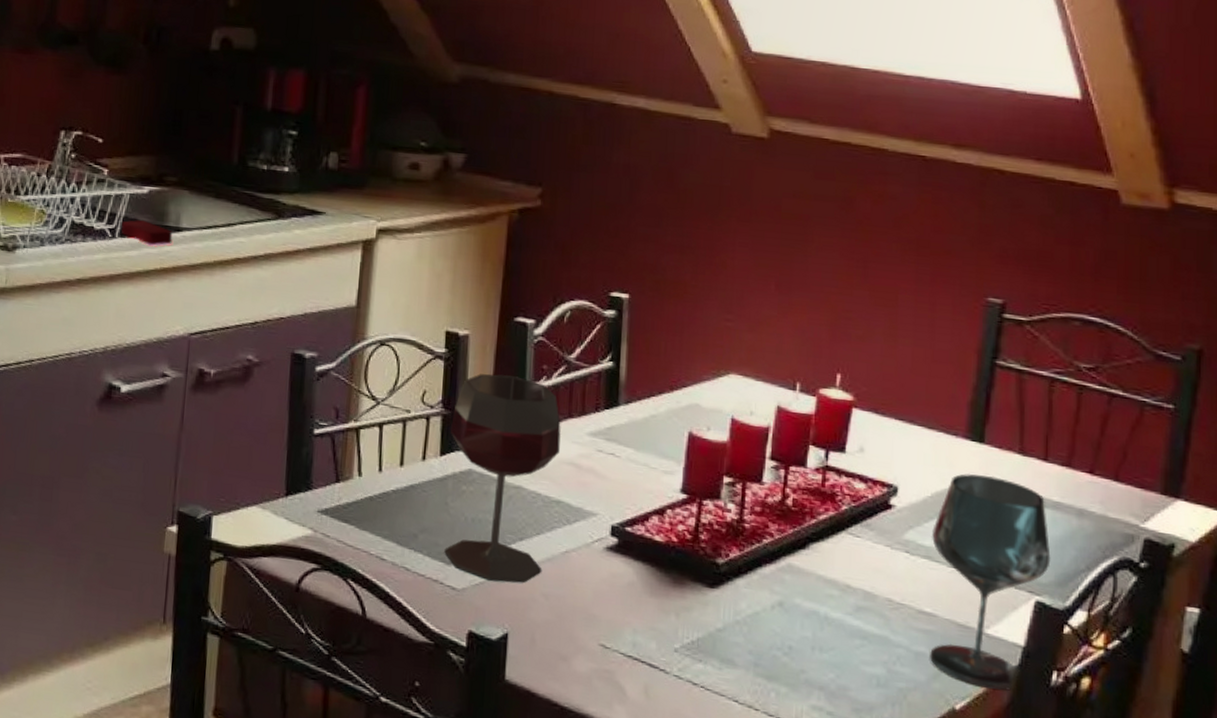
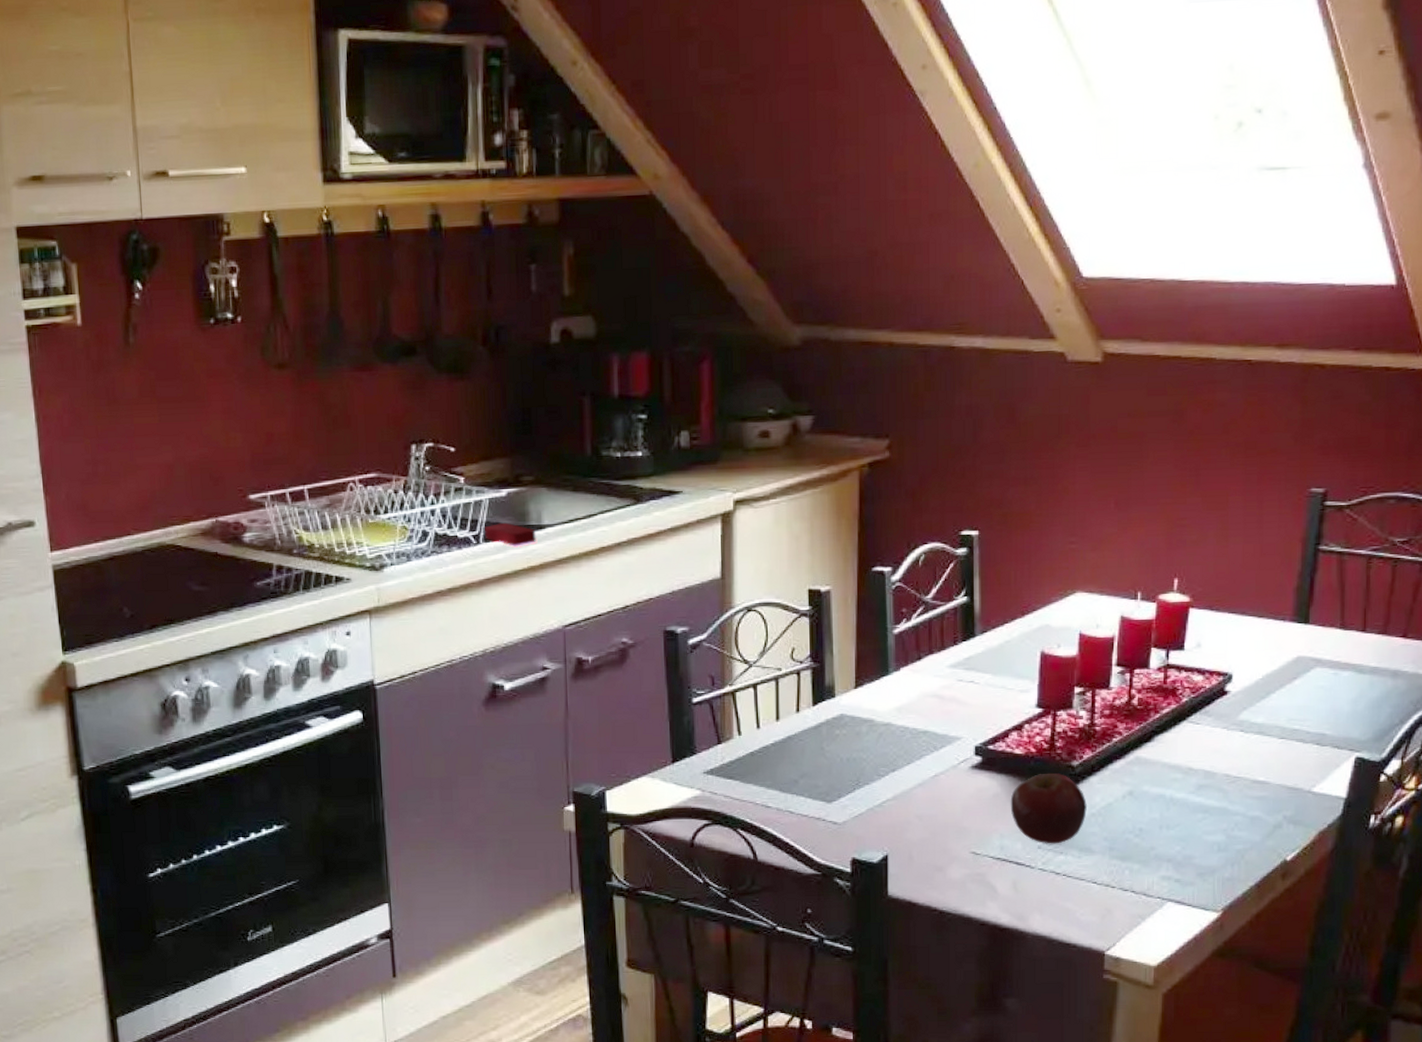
wineglass: present [444,374,561,583] -> none [821,623,923,811]
fruit: none [646,567,731,650] -> present [1010,773,1087,844]
wine glass: present [930,474,1051,690] -> none [1264,653,1369,838]

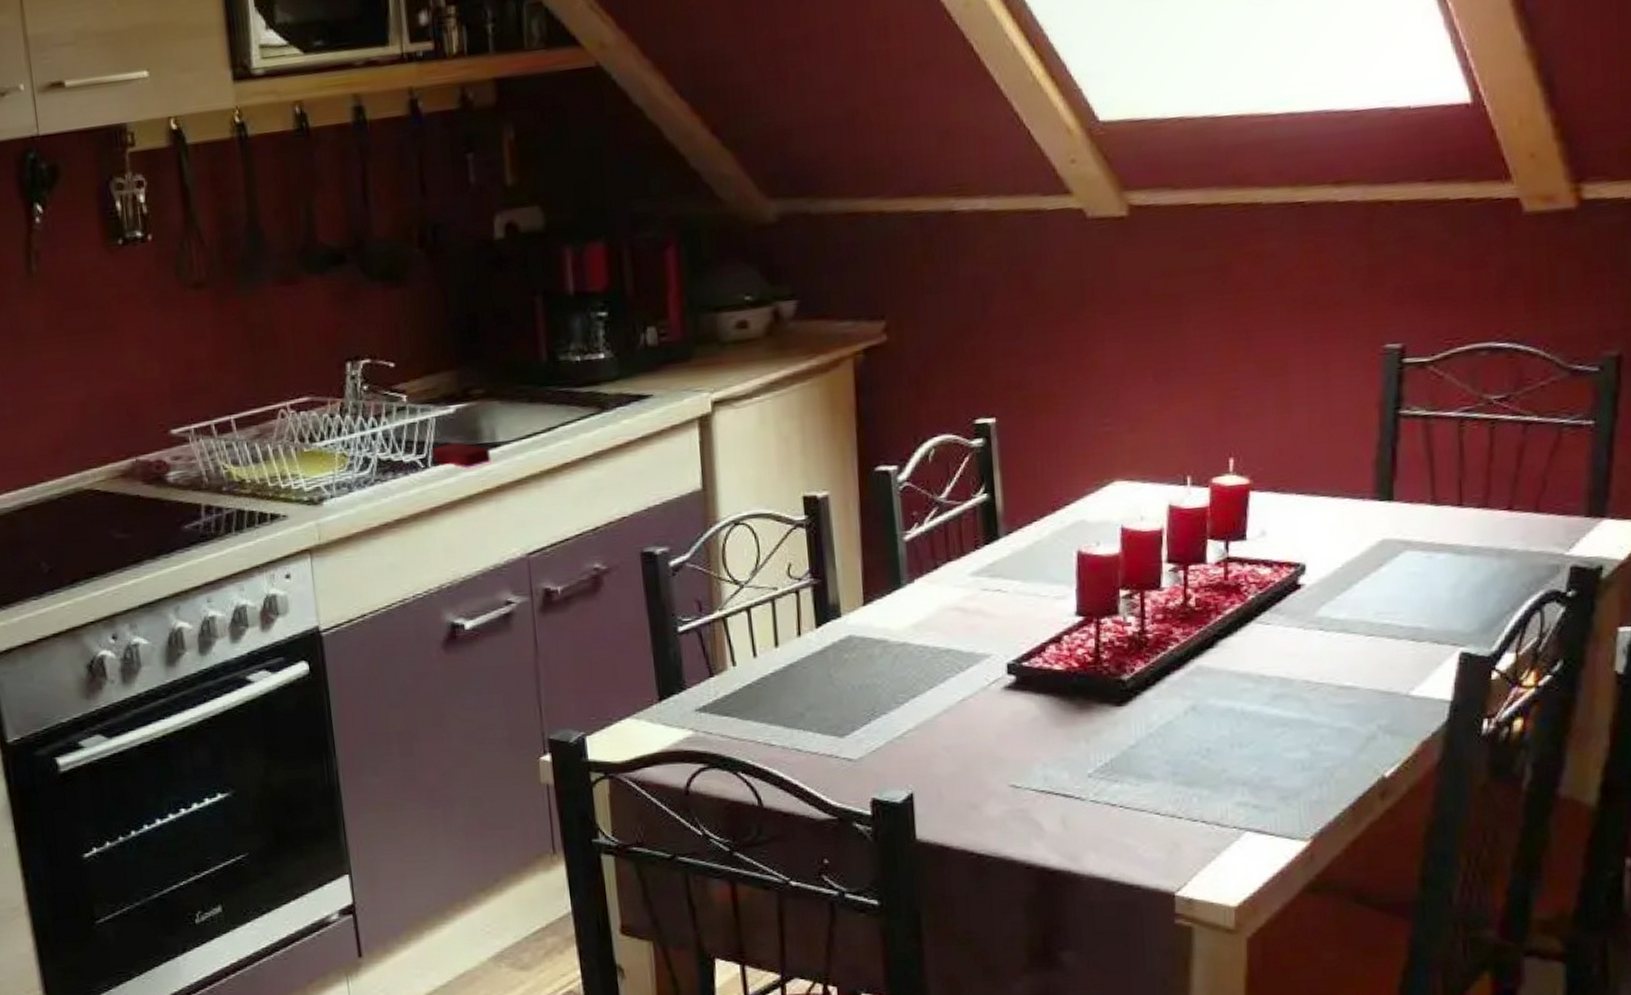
fruit: present [1010,773,1087,844] -> none [1052,689,1143,772]

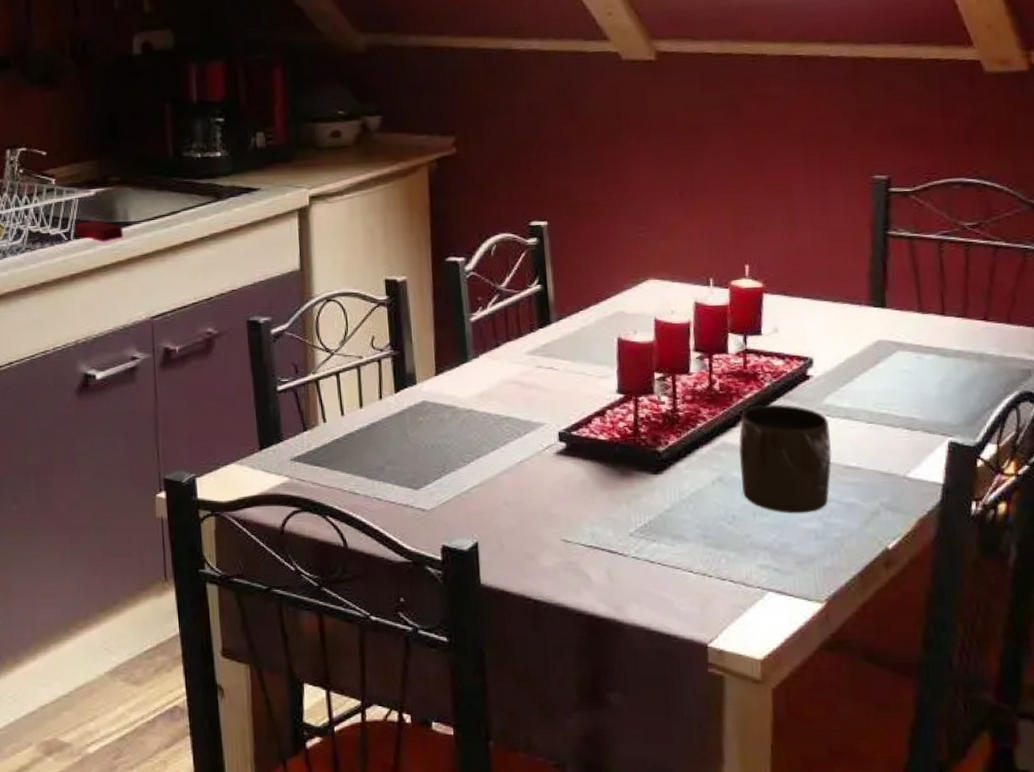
mug: none [1215,618,1325,743] -> present [738,404,832,513]

